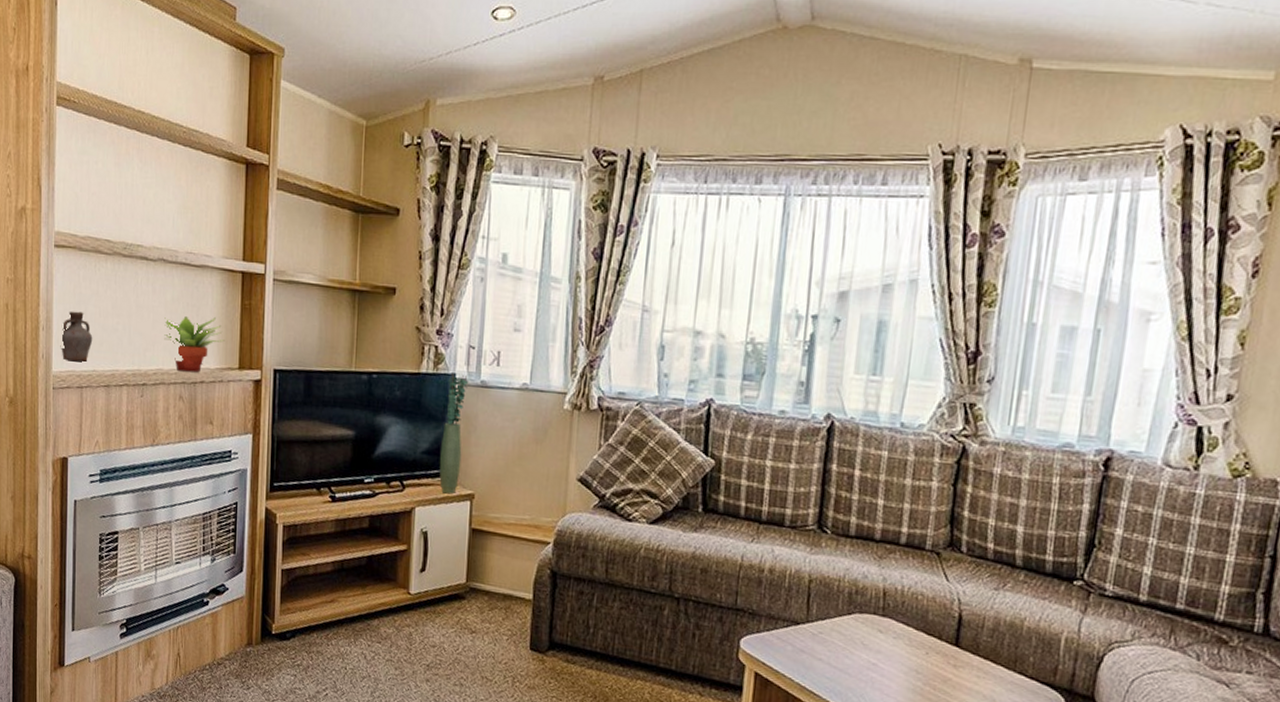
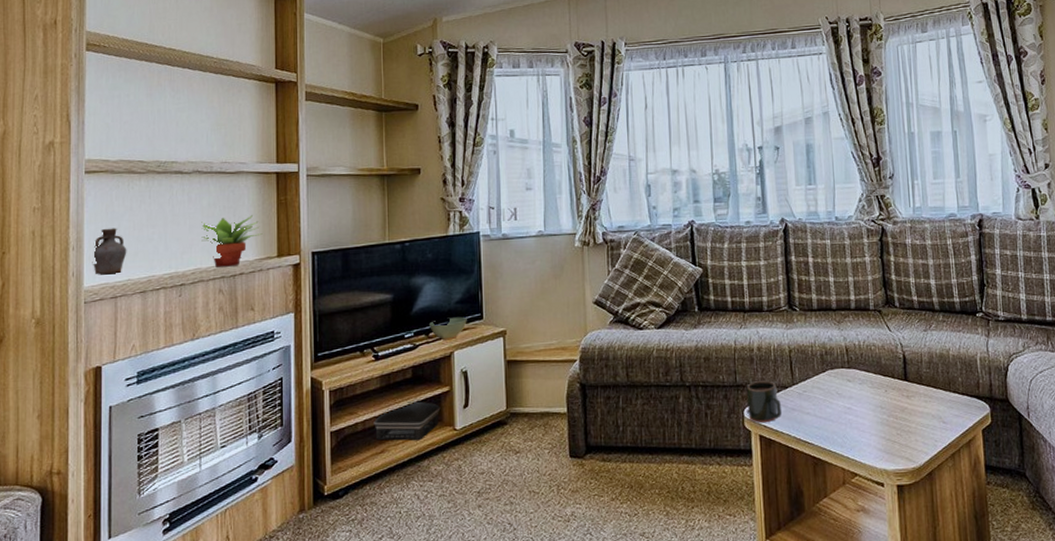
wireless router: none [325,553,396,597] -> present [374,401,441,441]
bowl: none [391,468,433,494] -> present [429,317,467,341]
vase: present [439,371,468,495] -> none [471,230,492,335]
mug: none [745,608,788,660] -> present [746,381,781,423]

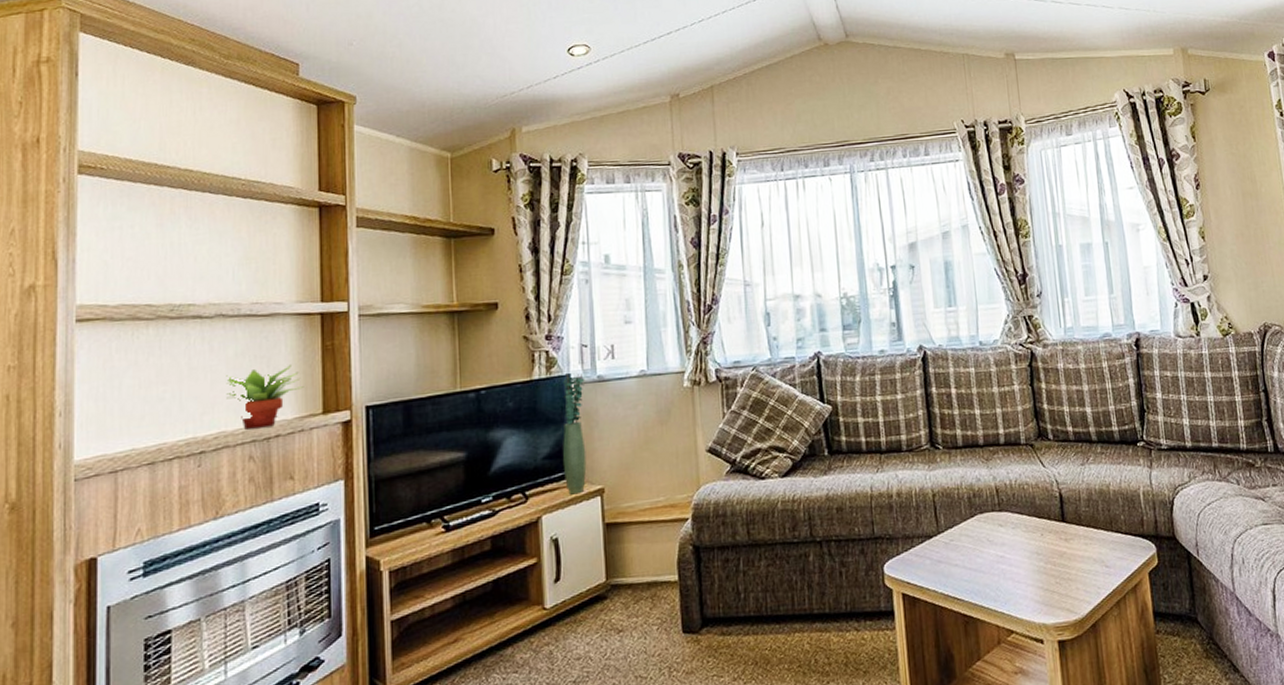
vase: present [92,228,127,275] -> none [84,387,131,446]
wireless router: present [374,401,441,441] -> none [444,577,527,628]
bowl: present [429,317,467,341] -> none [511,474,557,504]
vase: none [471,230,492,335] -> present [562,372,587,495]
mug: present [746,381,781,423] -> none [886,530,926,579]

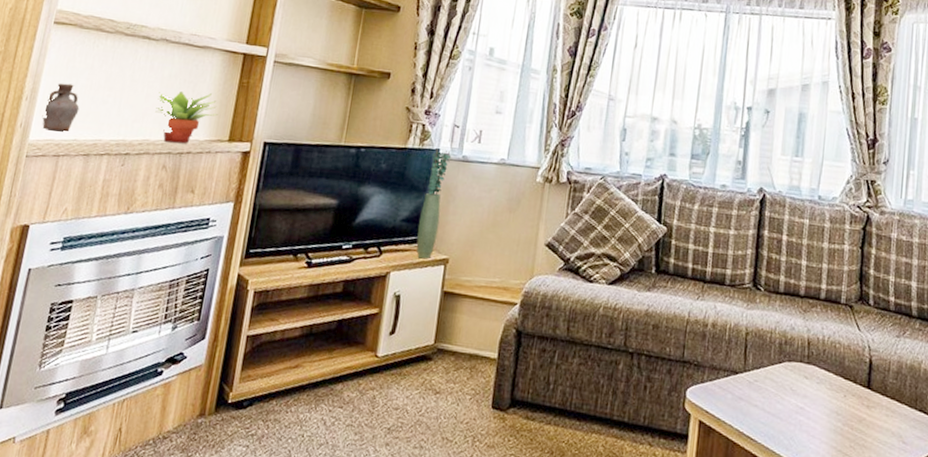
vase: none [84,387,131,446] -> present [42,83,80,132]

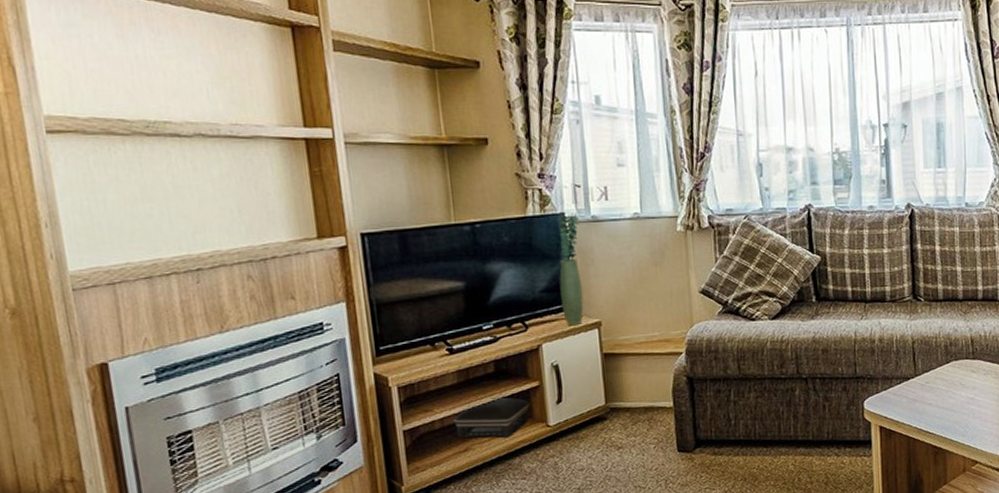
vase: present [42,83,80,132] -> none [73,201,120,258]
succulent plant: present [156,91,218,145] -> none [214,189,296,251]
wireless router: none [292,317,366,361] -> present [453,397,530,439]

